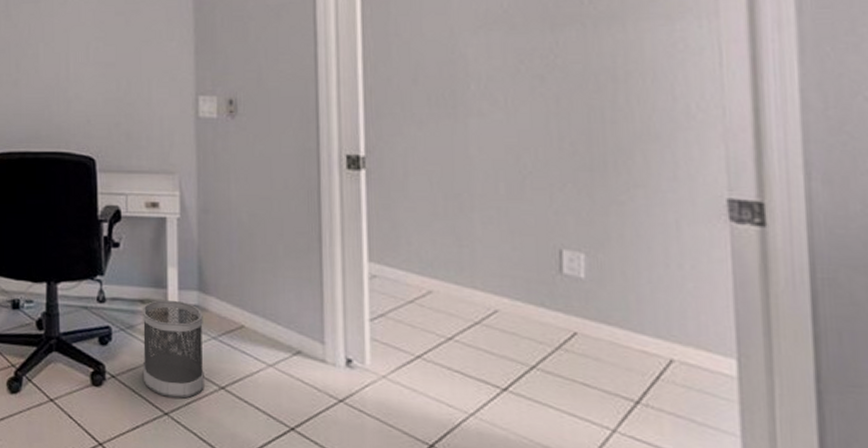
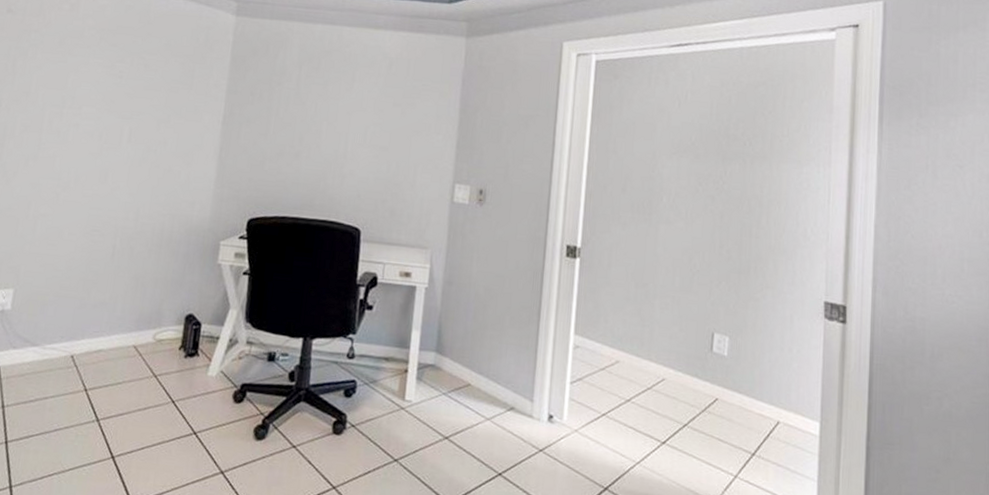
wastebasket: present [141,300,204,399] -> none [379,359,437,447]

